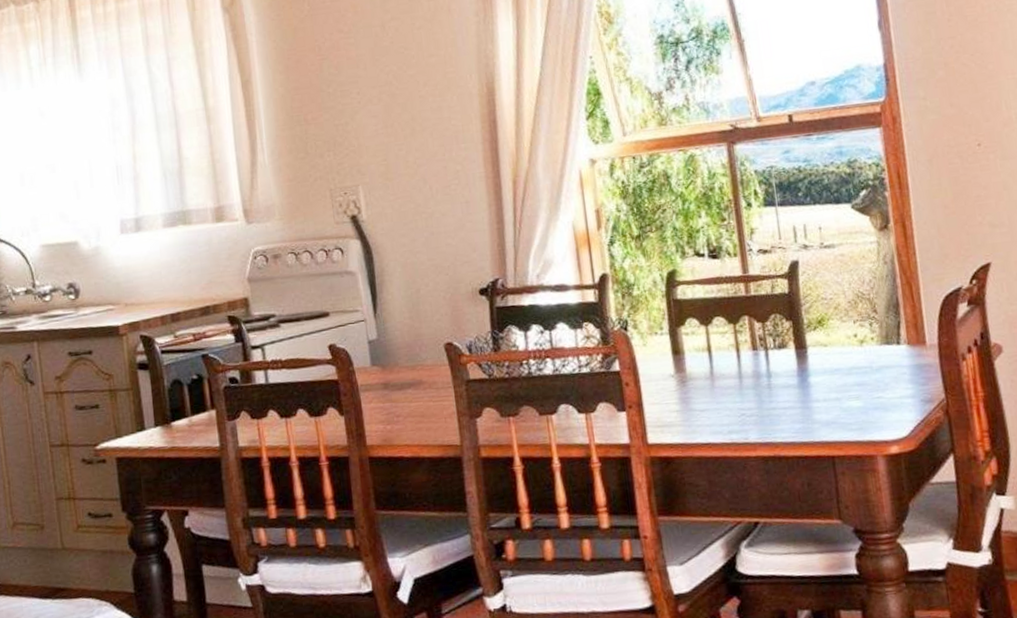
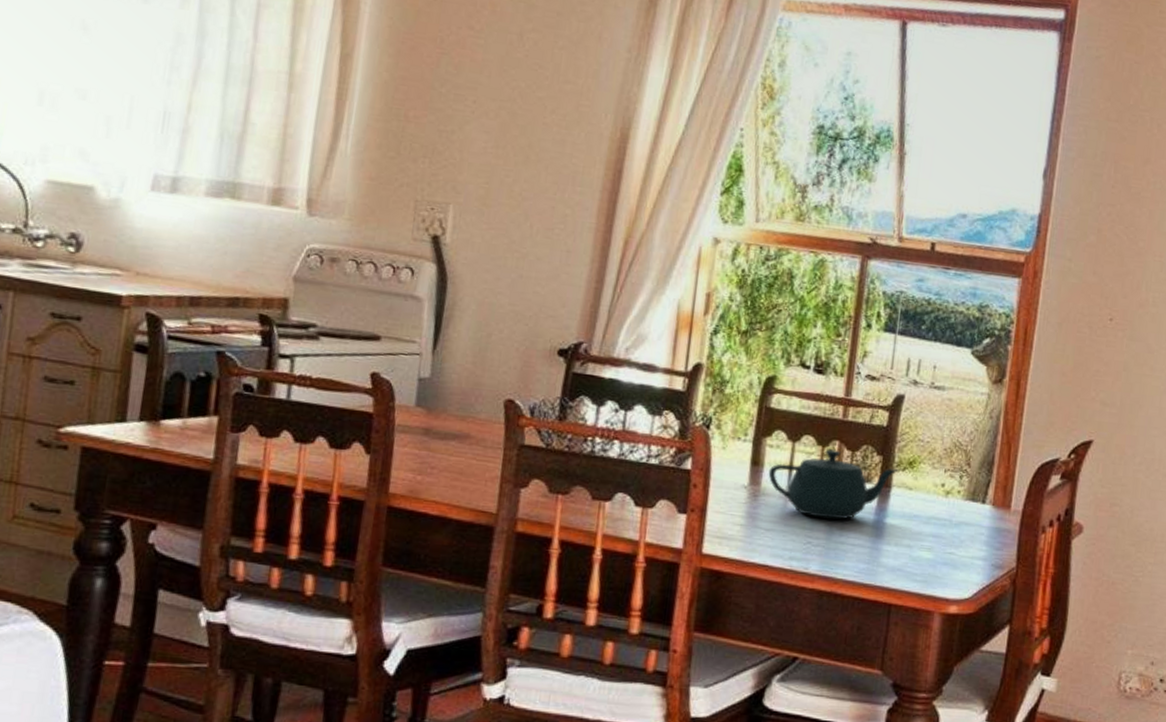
teapot: none [690,324,810,390] -> present [768,449,899,520]

